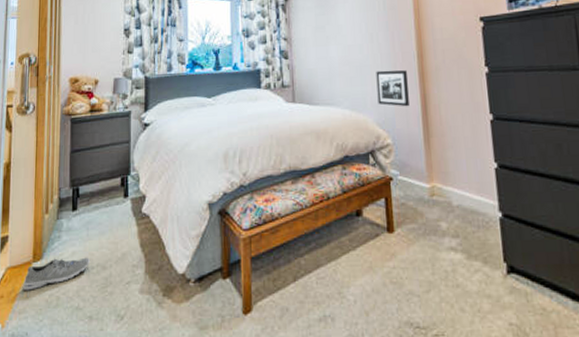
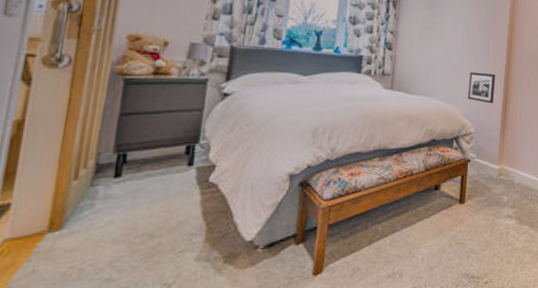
sneaker: present [23,257,91,291] -> none [28,226,134,264]

